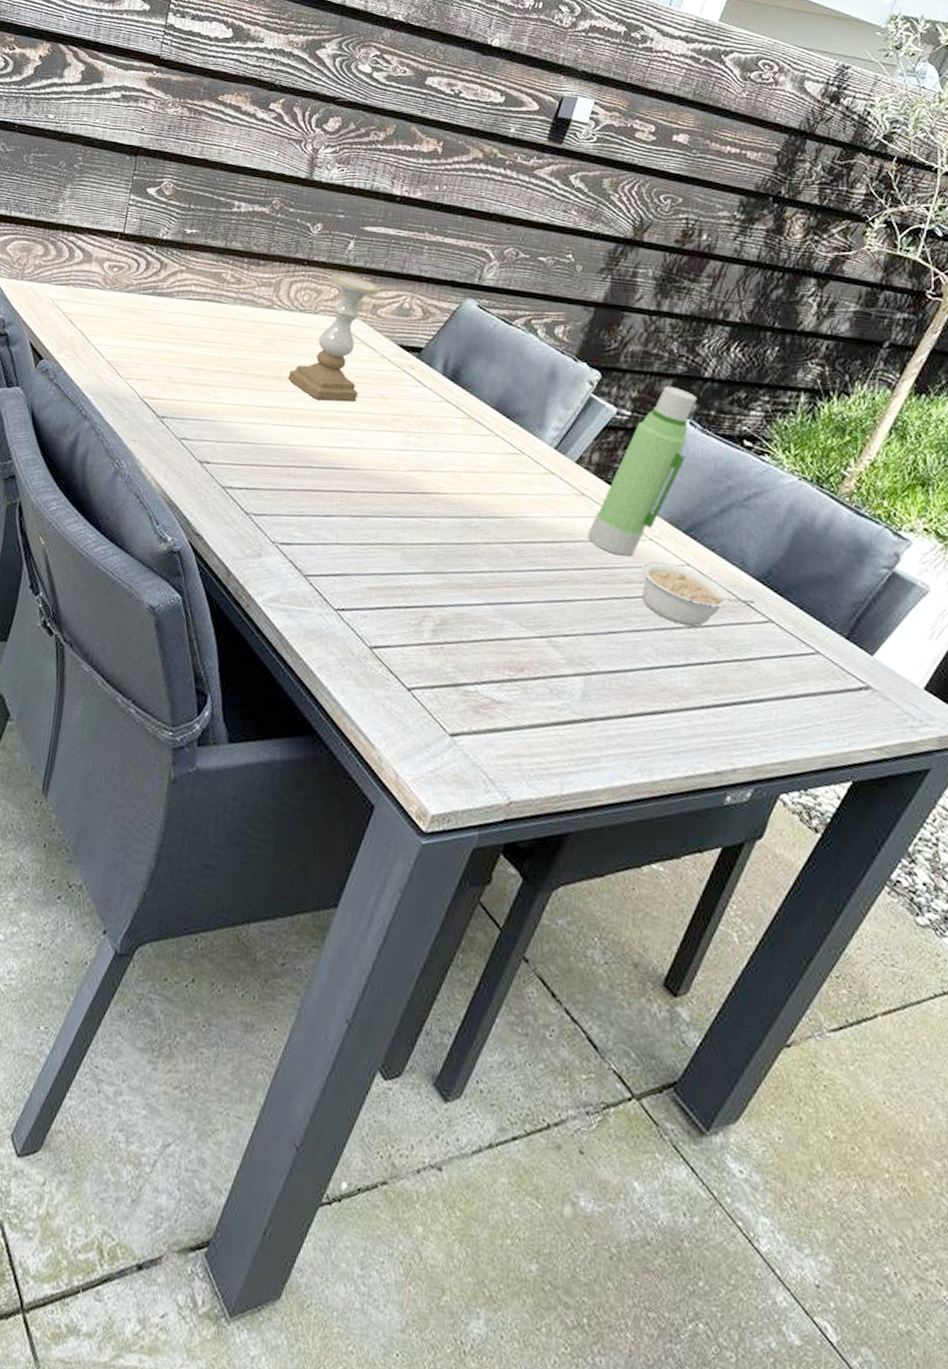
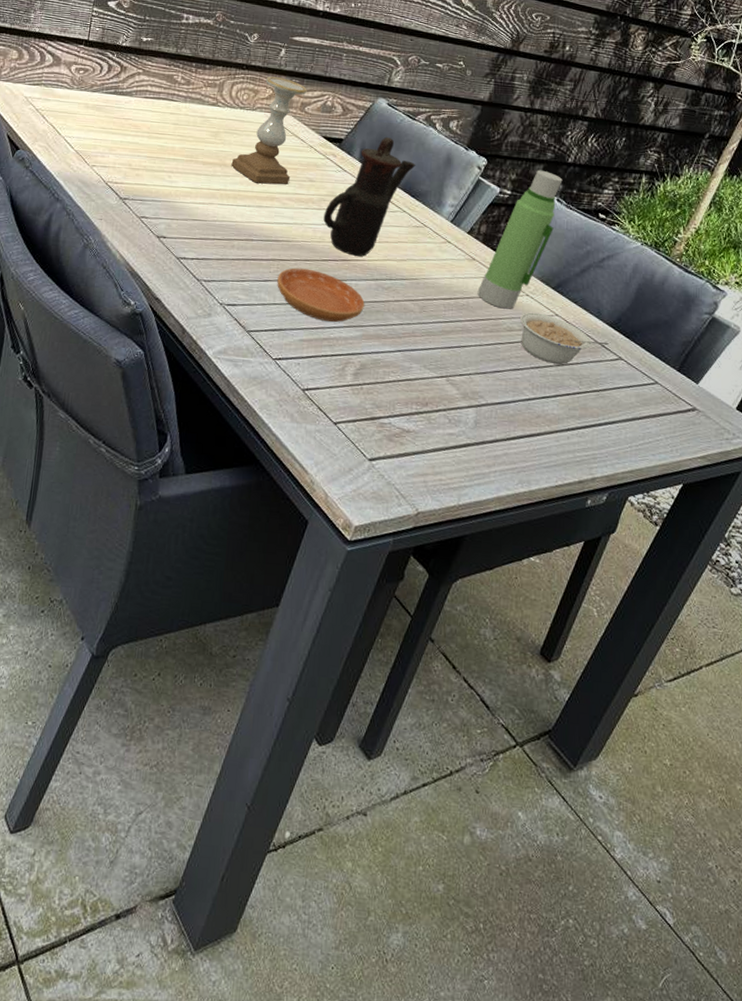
saucer: none [340,501,447,568] -> present [277,267,365,323]
teapot: none [397,346,512,489] -> present [323,137,416,256]

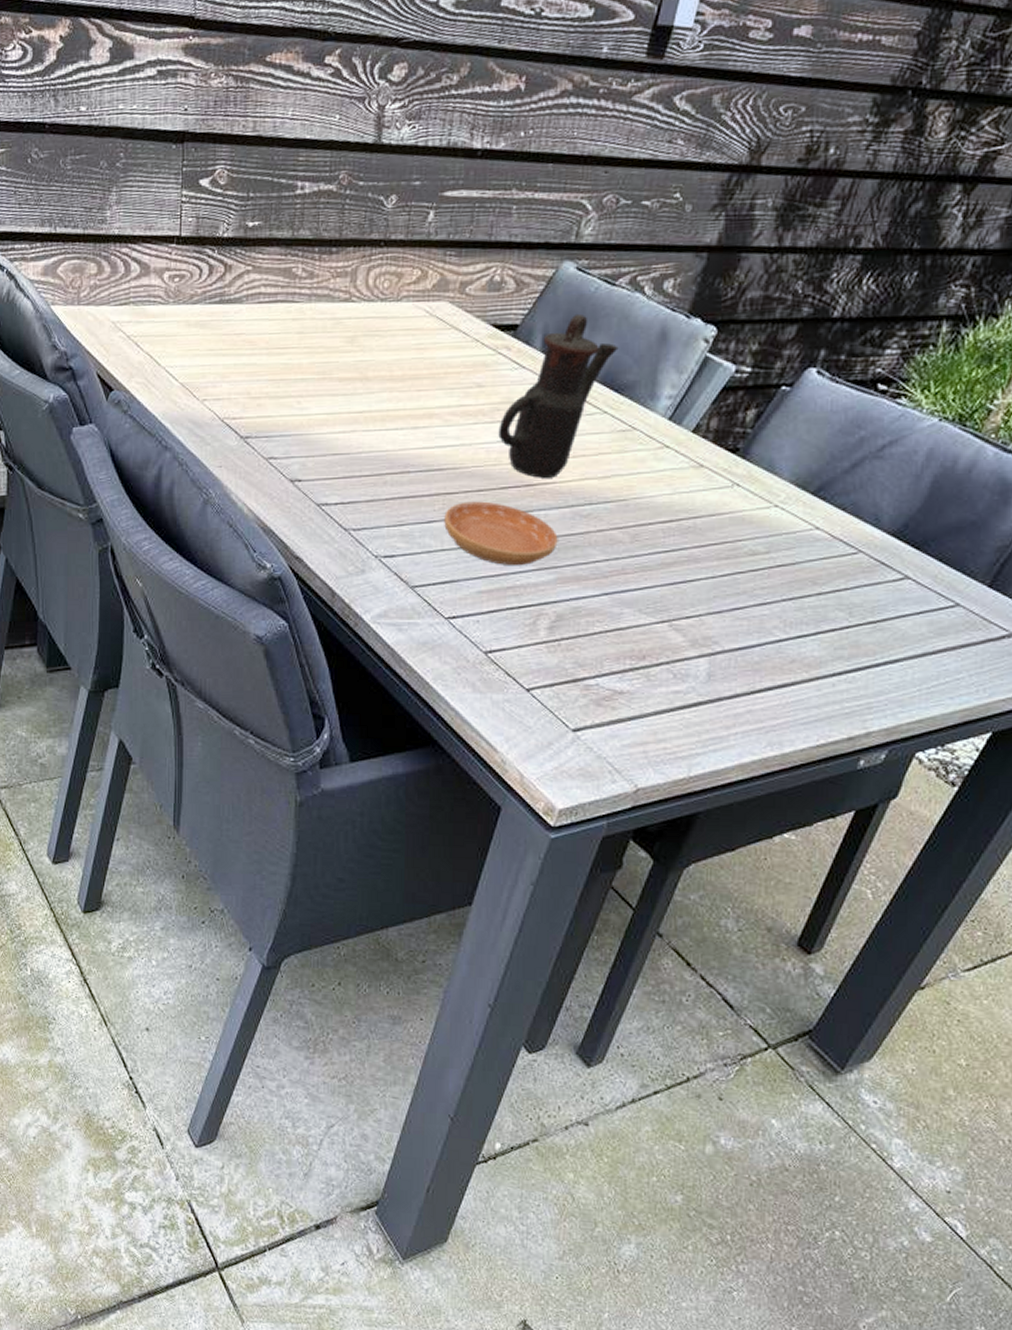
candle holder: present [231,76,307,185] -> none [375,250,467,398]
water bottle: present [477,170,563,309] -> none [707,333,825,527]
legume: present [519,312,610,365] -> none [765,528,891,593]

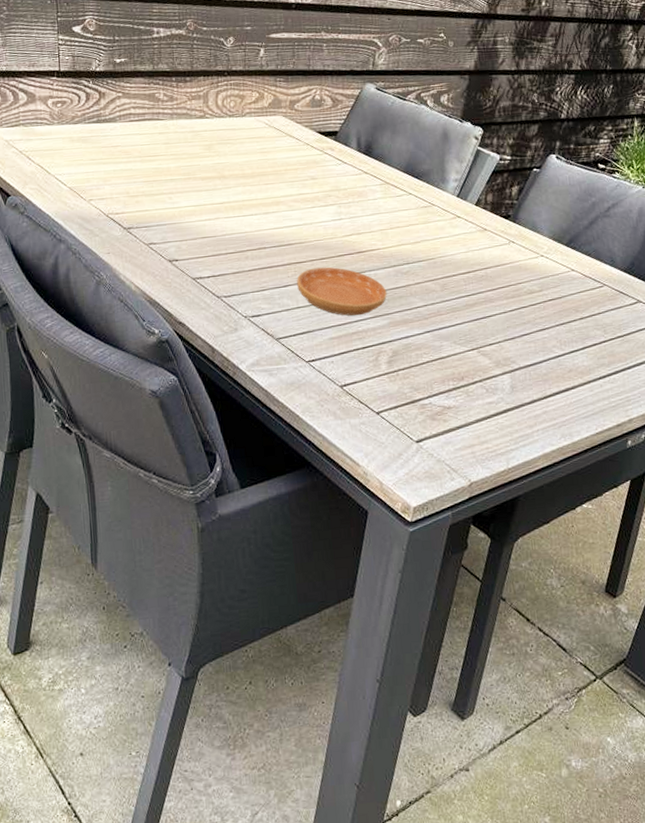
teapot: present [498,315,619,478] -> none [331,122,414,246]

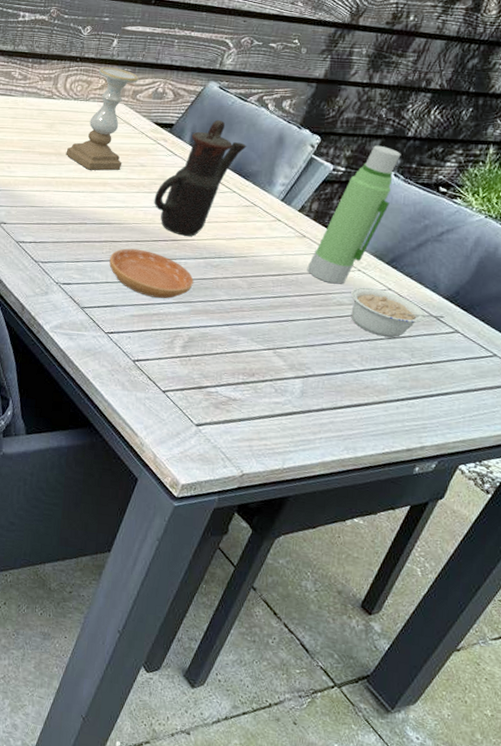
candle holder: none [230,78,294,190] -> present [66,66,139,171]
teapot: none [331,122,414,246] -> present [154,120,247,236]
water bottle: none [493,130,559,273] -> present [307,145,401,284]
legume: none [538,271,627,318] -> present [350,287,445,338]

